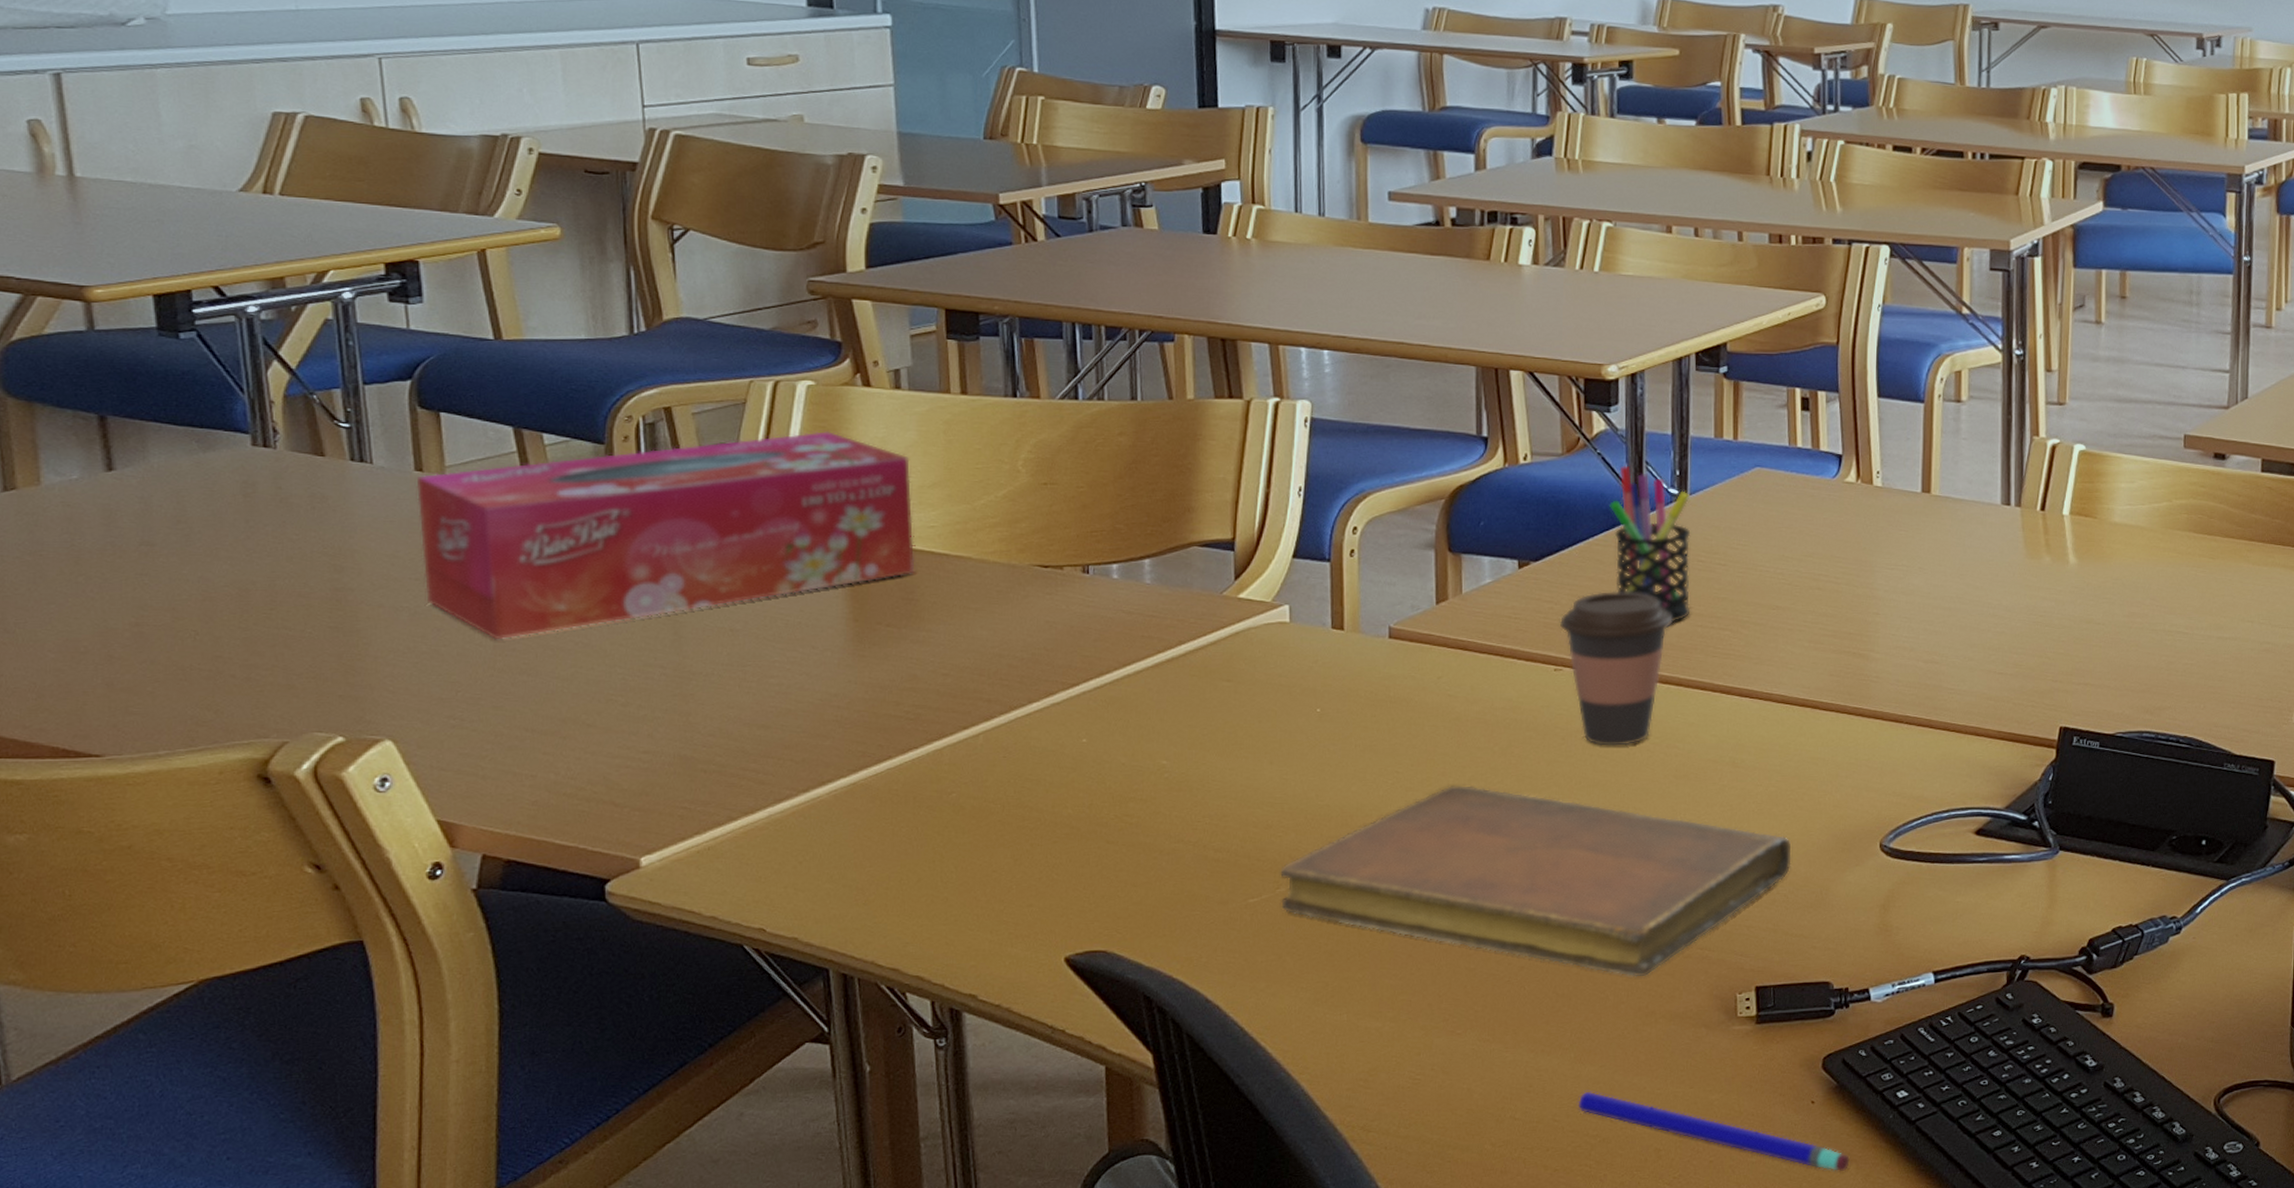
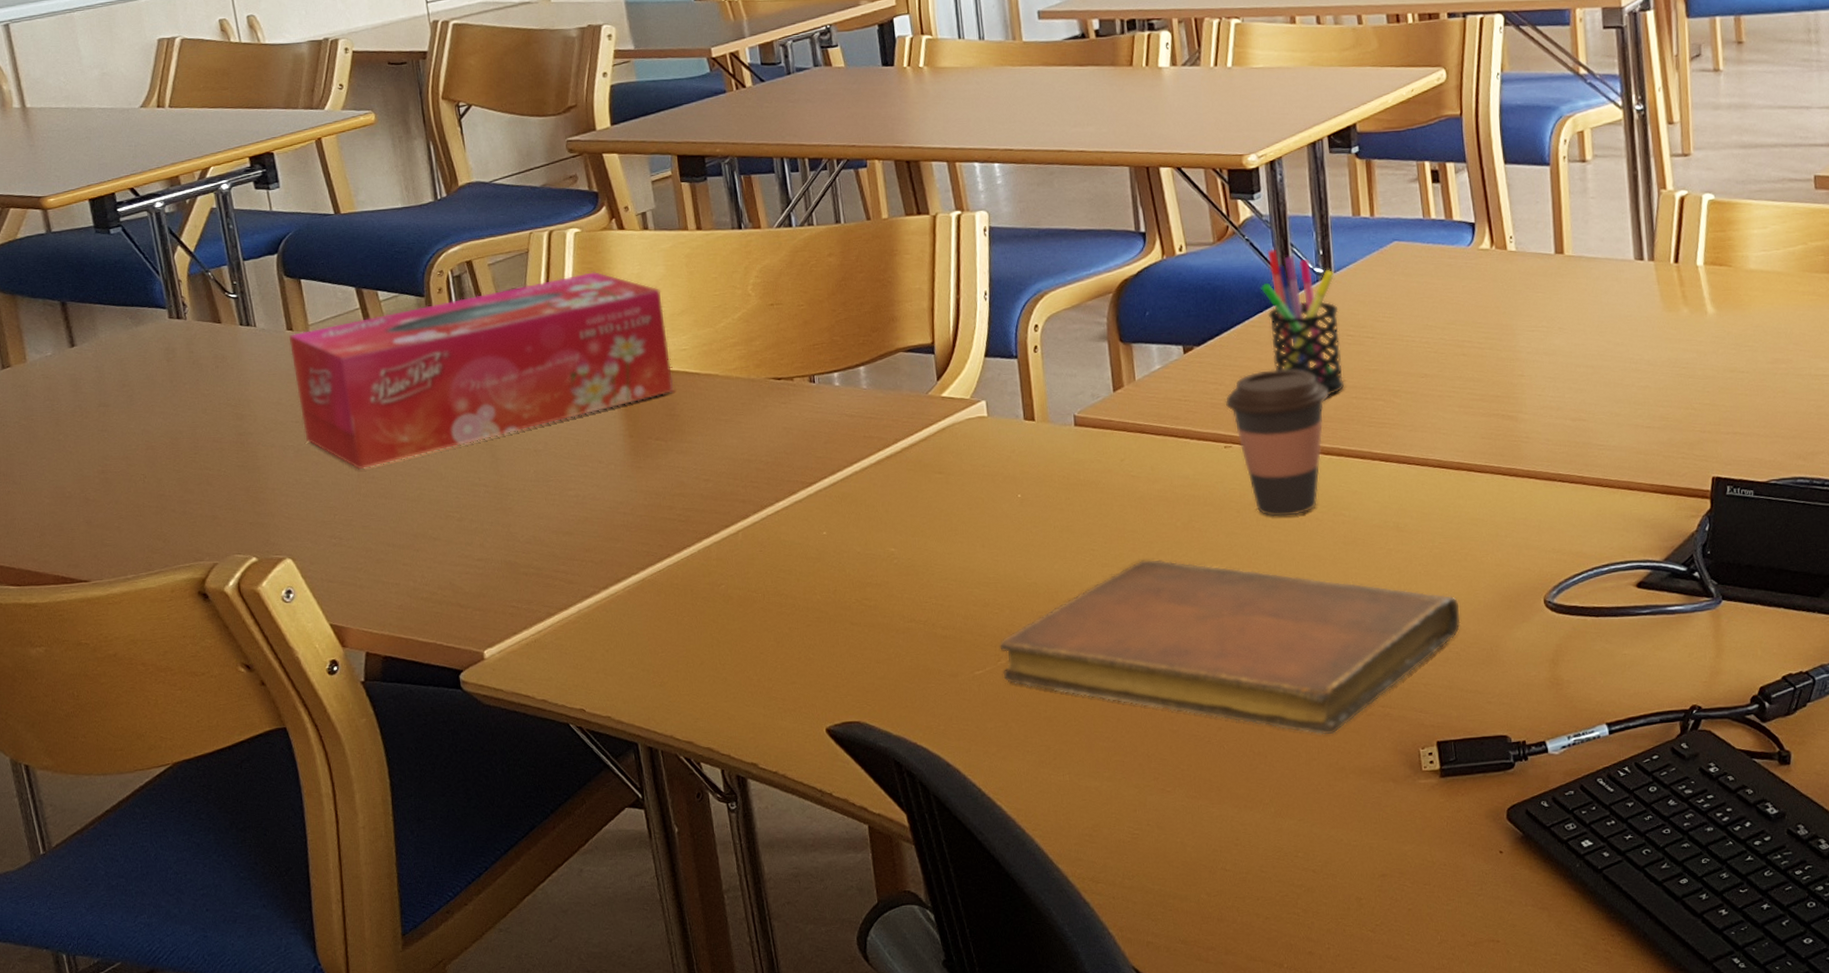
pen: present [1578,1091,1850,1172] -> none [1281,843,1542,920]

